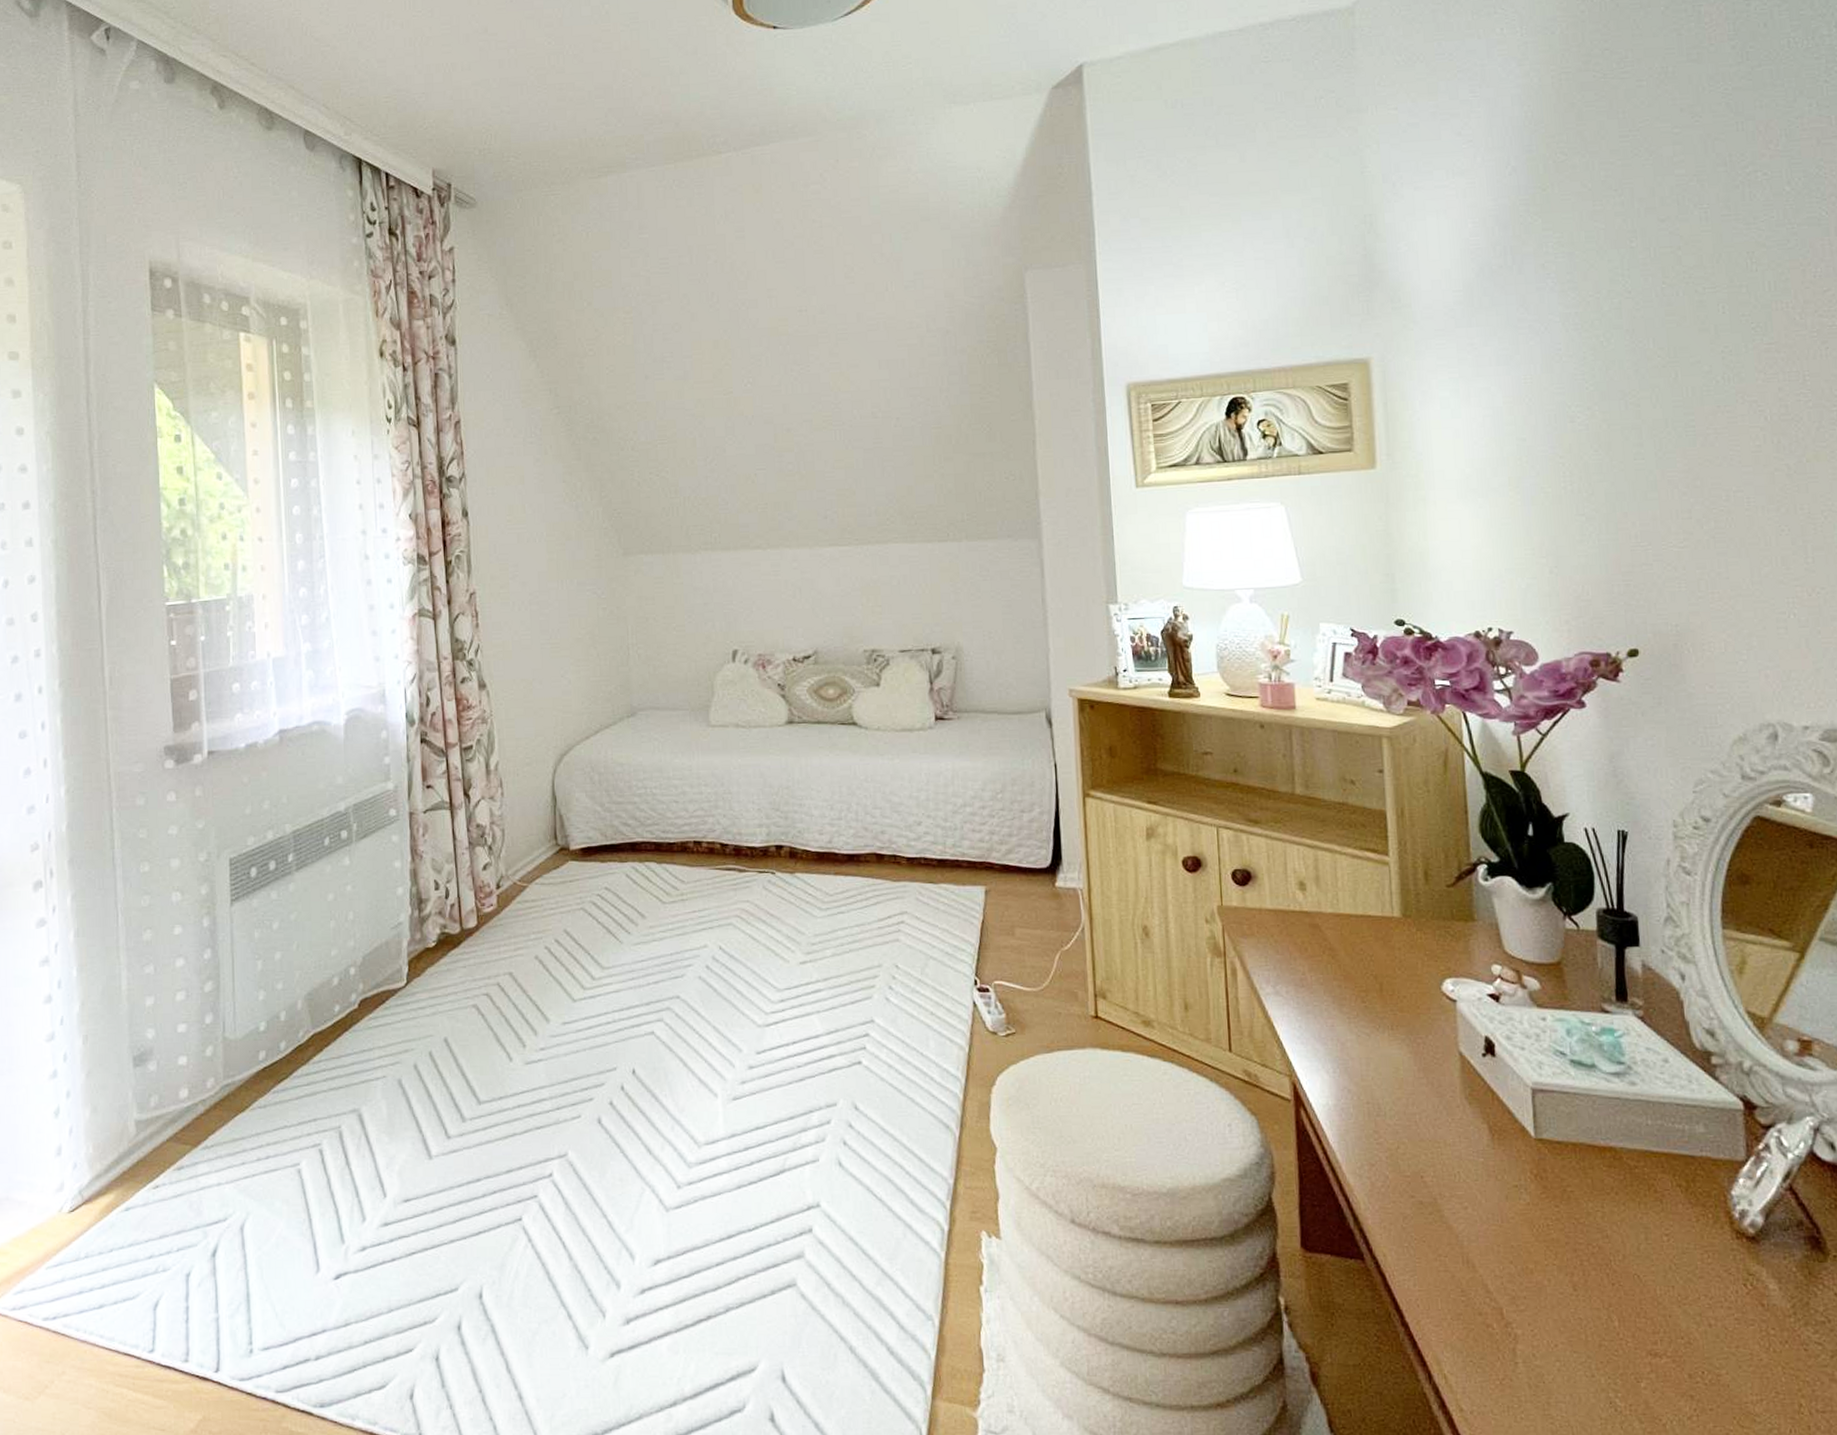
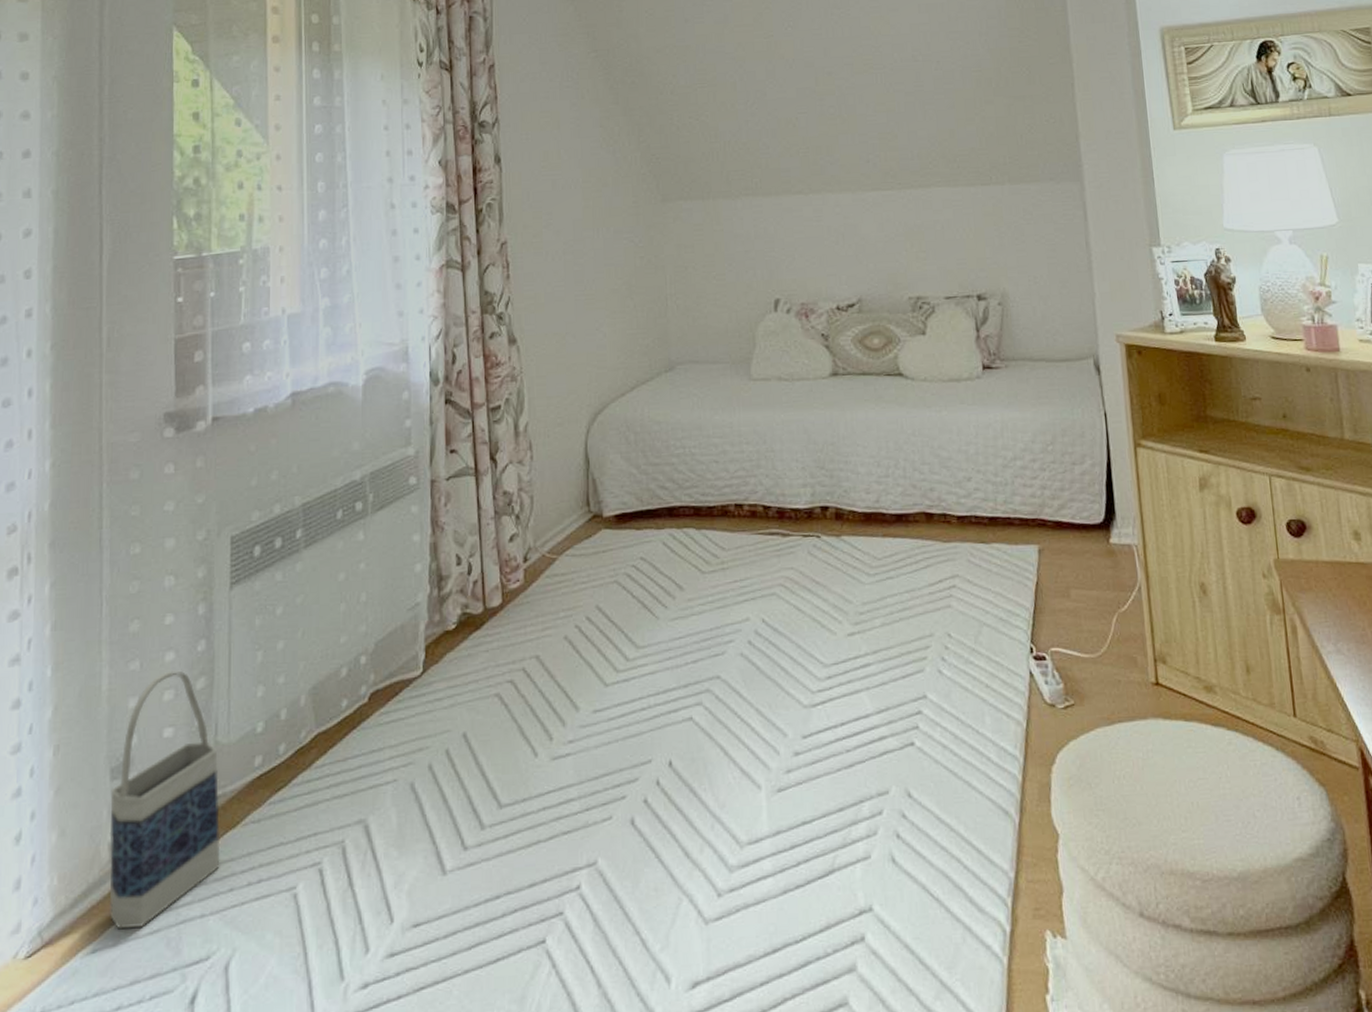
bag: none [134,975,233,1191] -> present [109,670,221,928]

